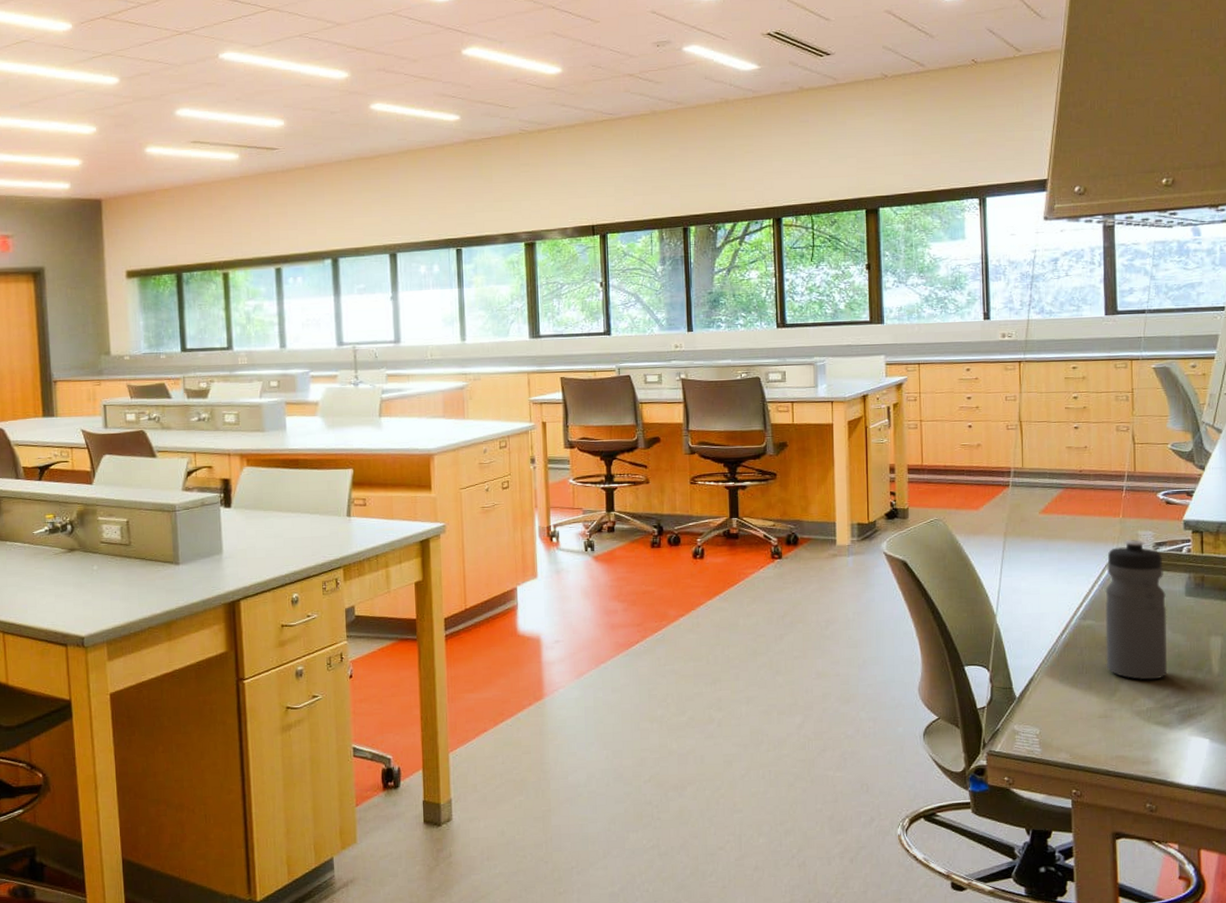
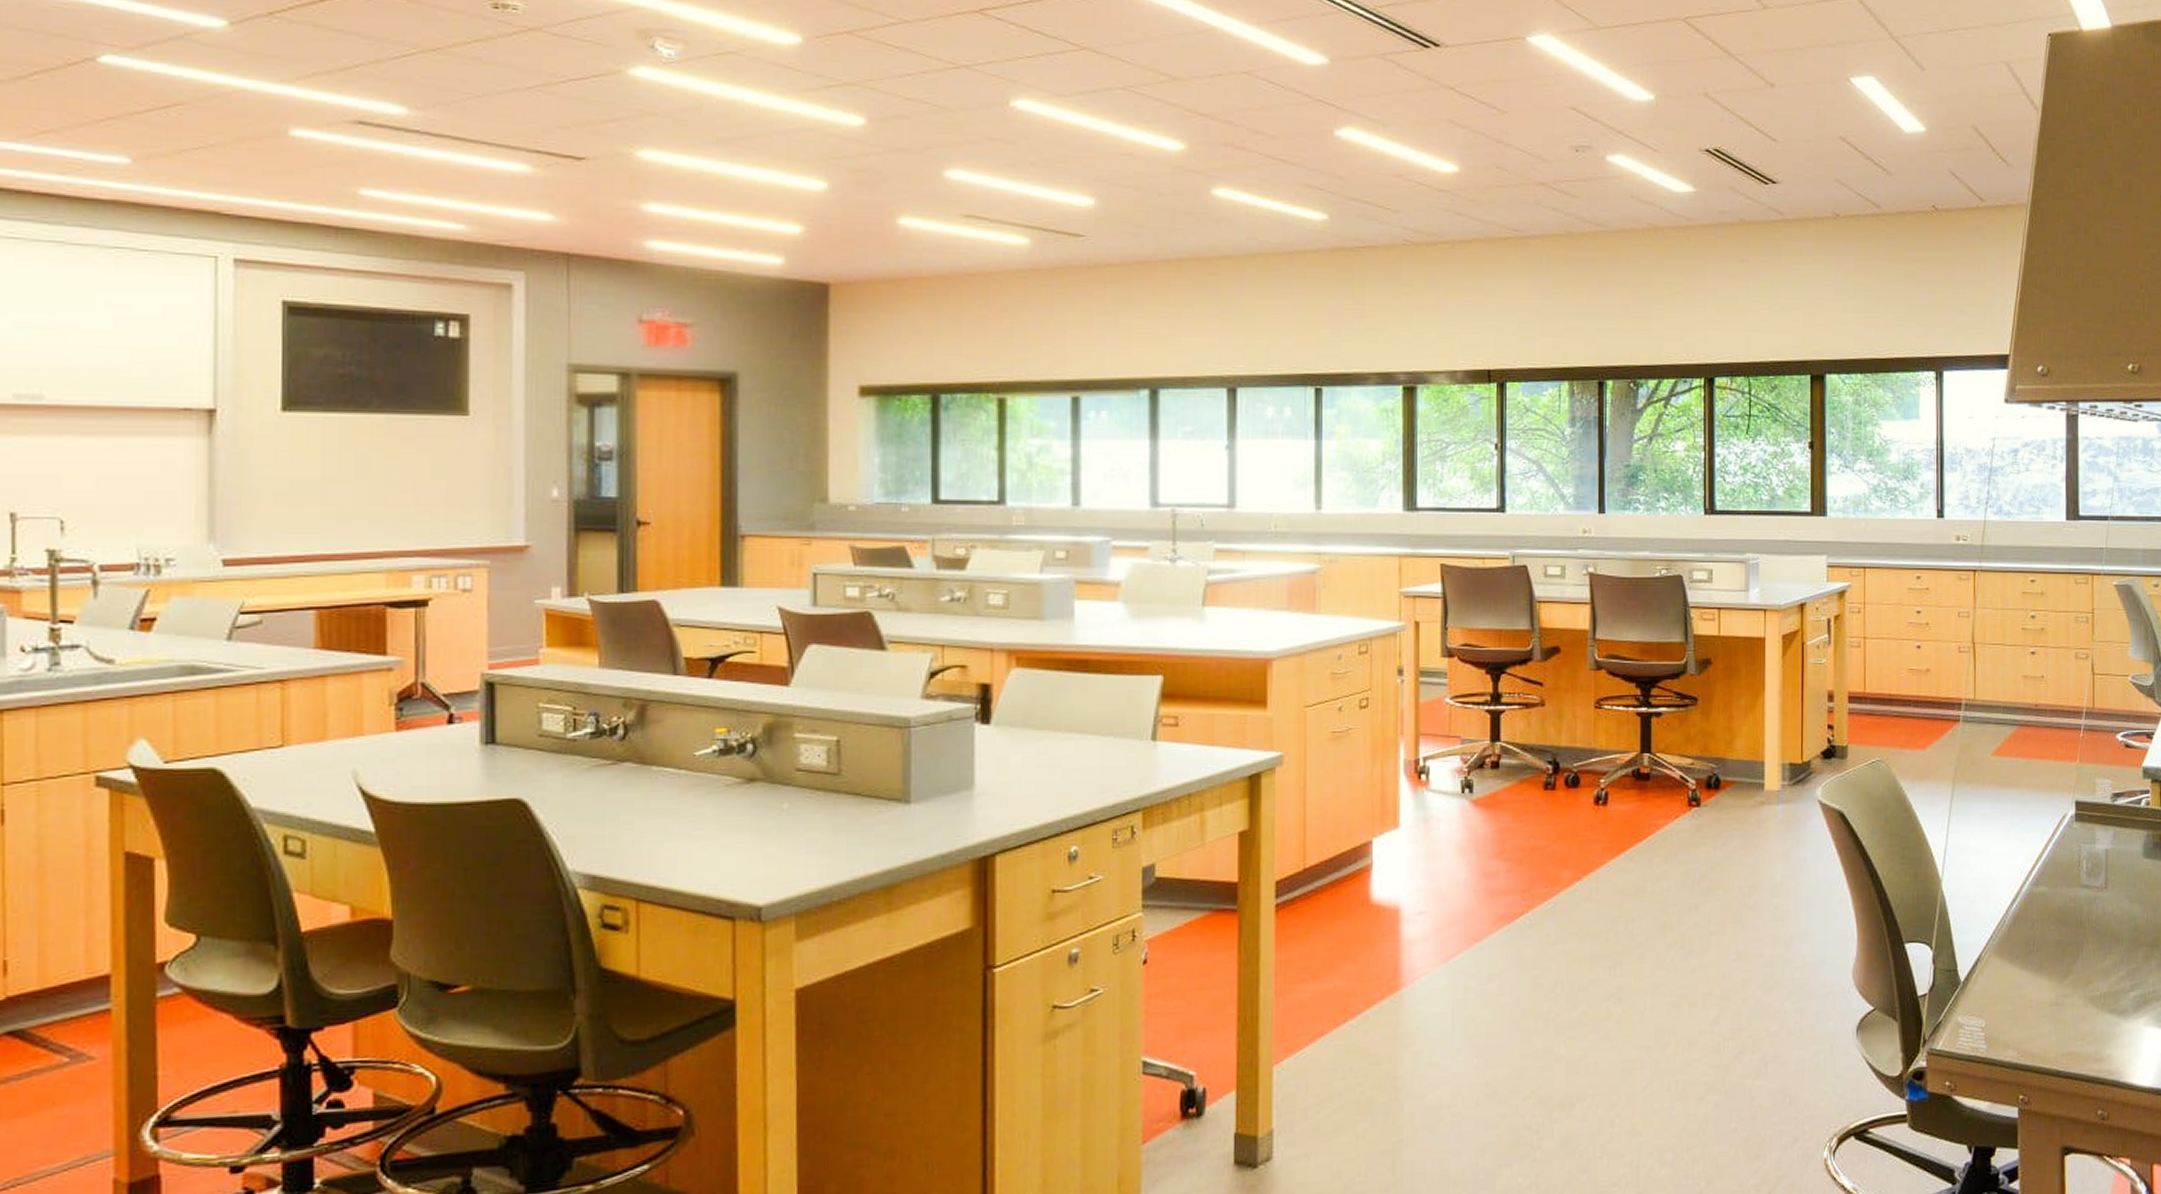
water bottle: present [1105,540,1167,680] -> none [2059,789,2124,960]

